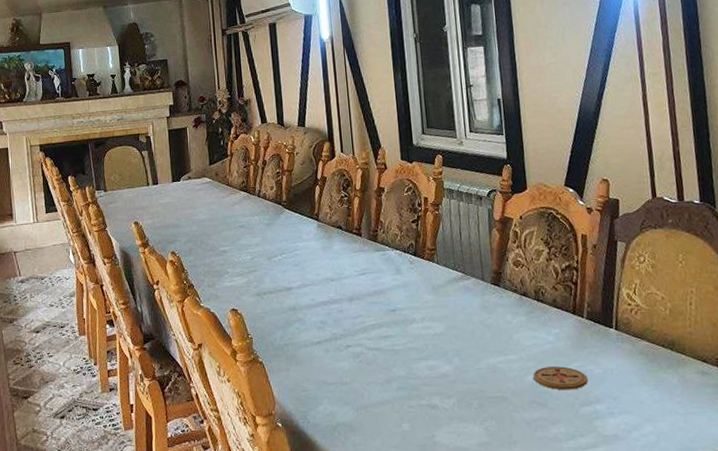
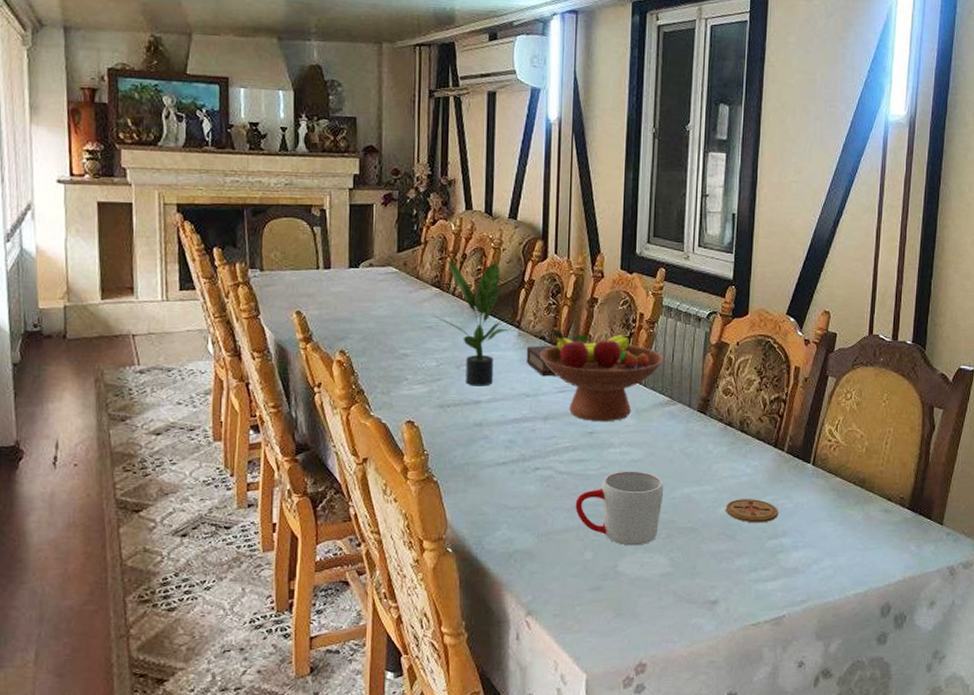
potted plant: none [244,164,310,275] -> present [433,260,509,386]
book: none [326,233,355,262] -> present [526,345,557,377]
fruit bowl: none [338,217,453,300] -> present [539,329,665,422]
mug: none [387,344,470,417] -> present [575,471,664,546]

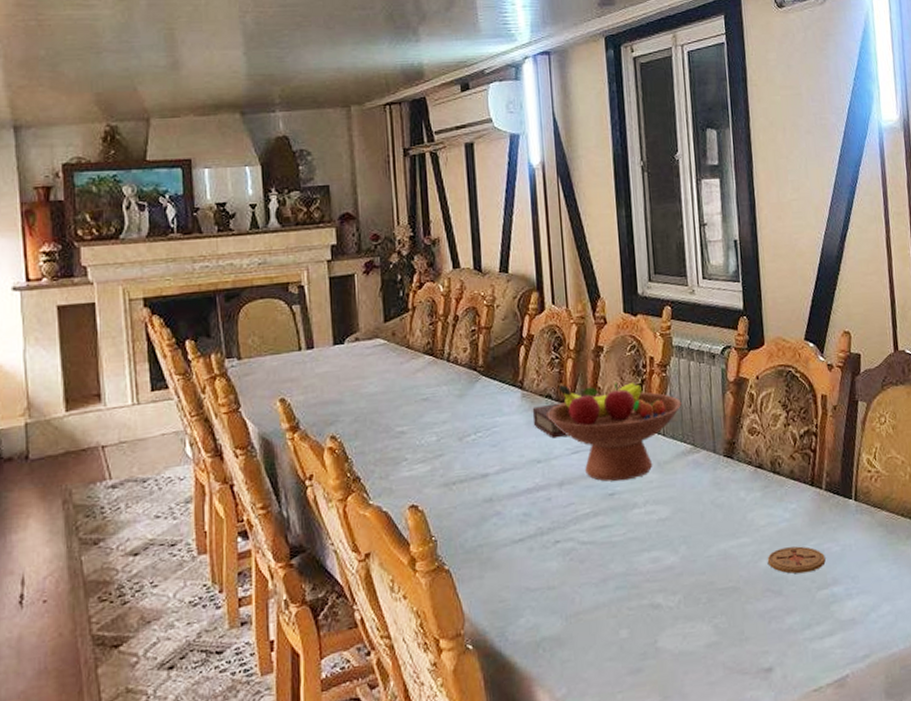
potted plant: present [433,260,509,386] -> none [428,319,512,458]
mug: present [575,471,664,546] -> none [603,530,699,617]

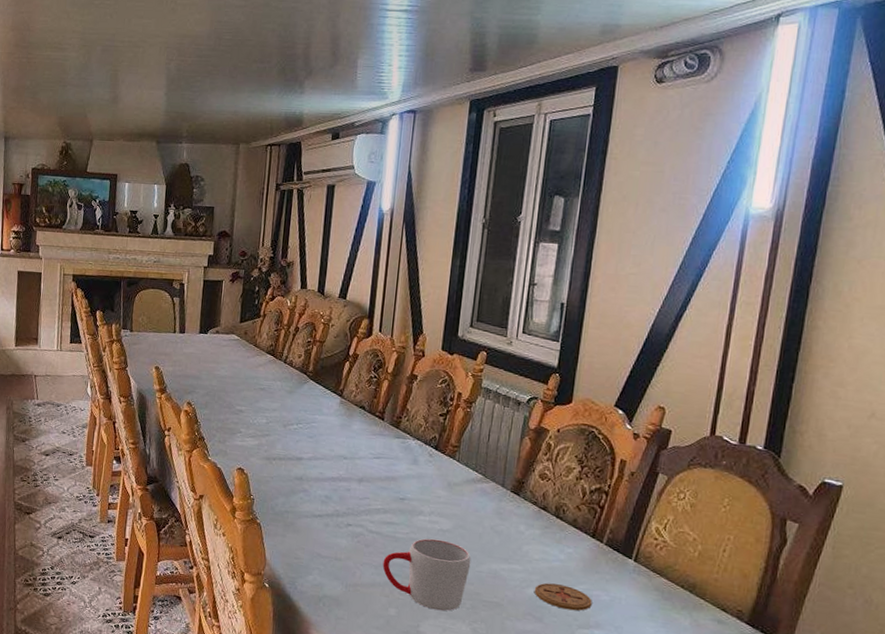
book: present [532,402,567,439] -> none [345,413,375,443]
fruit bowl: present [547,381,682,482] -> none [358,400,480,491]
mug: none [603,530,699,617] -> present [382,538,471,611]

